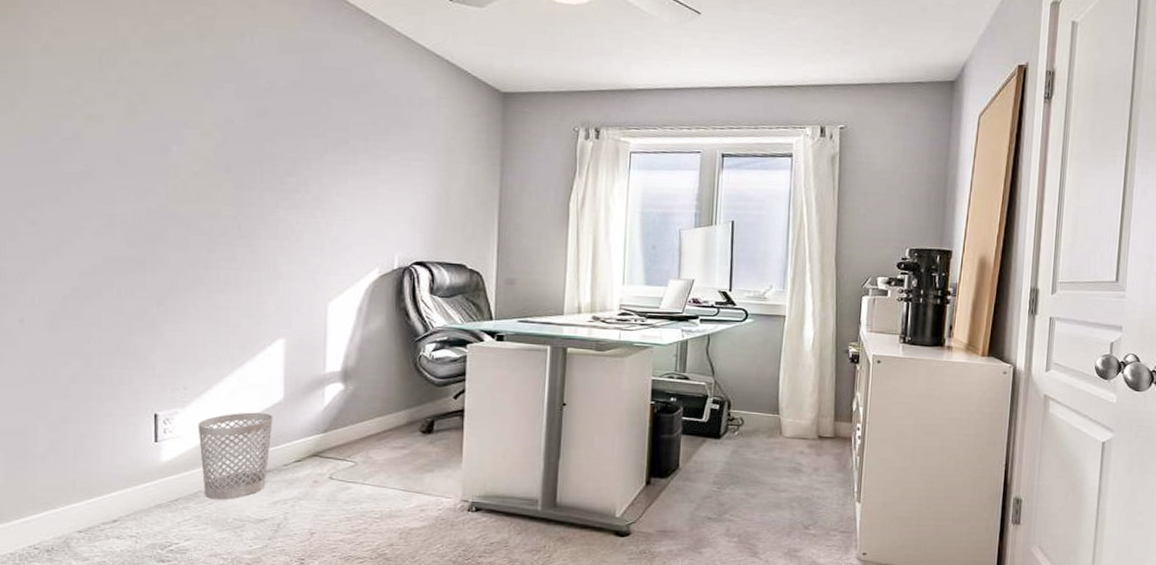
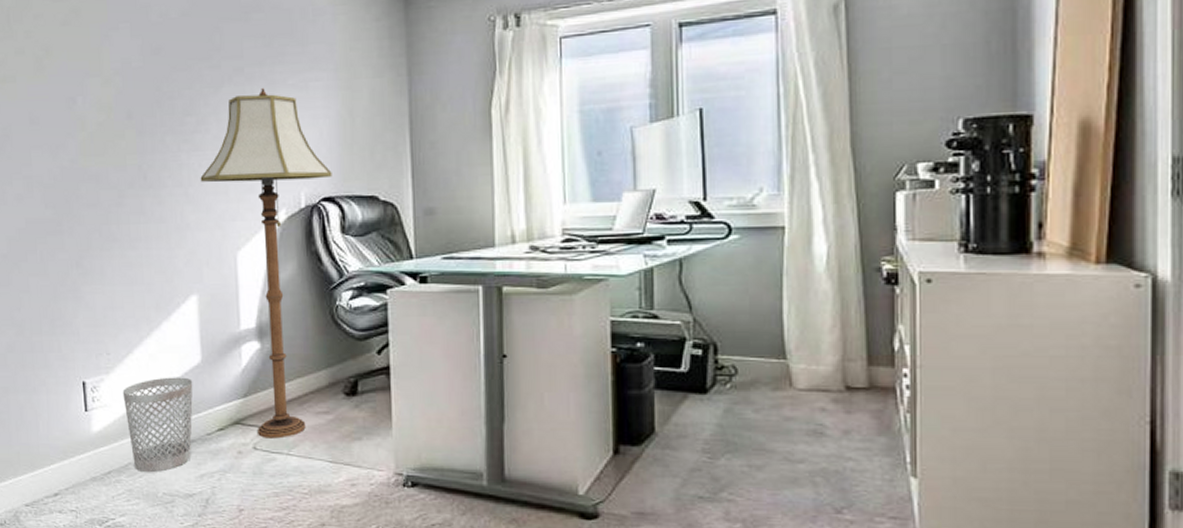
floor lamp: none [297,161,426,470] -> present [200,88,332,439]

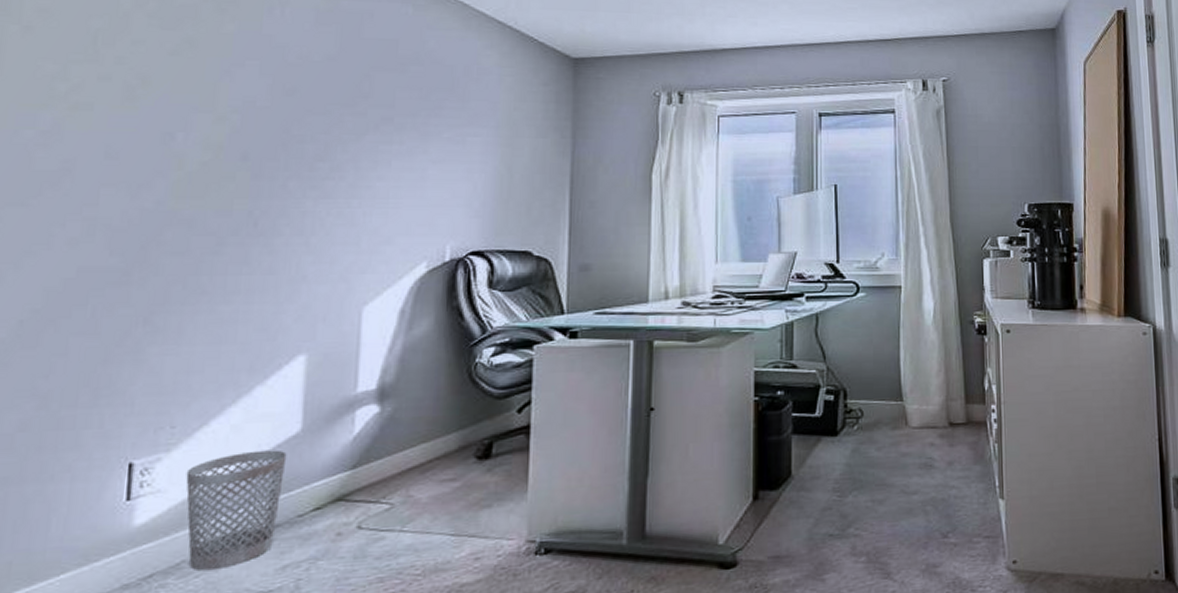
floor lamp: present [200,88,332,439] -> none [326,139,484,515]

